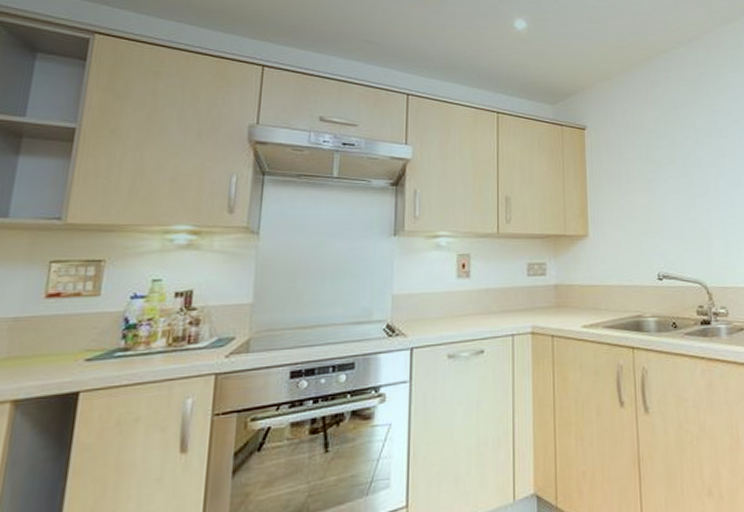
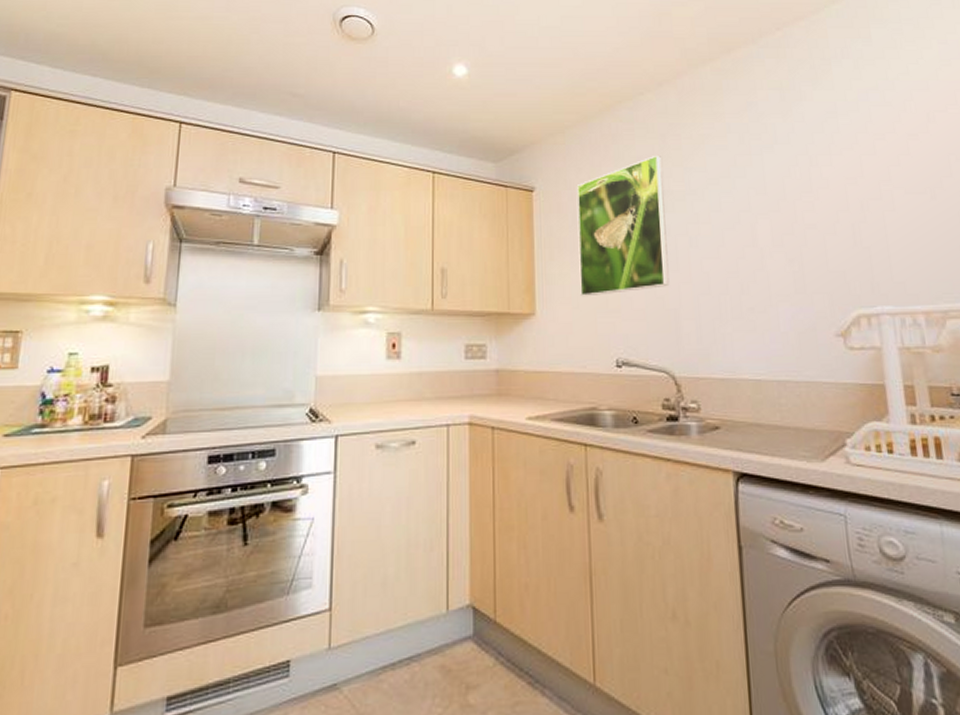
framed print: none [622,99,701,220] -> present [577,155,670,297]

